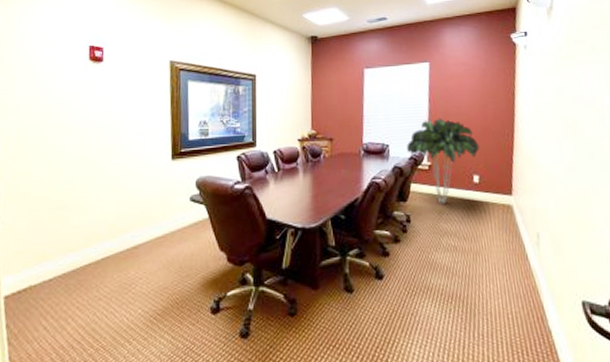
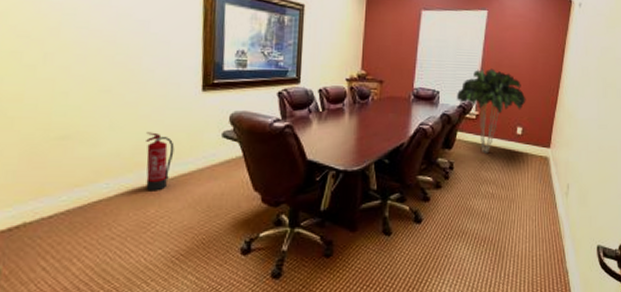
fire extinguisher: none [126,199,150,254] -> present [146,132,175,191]

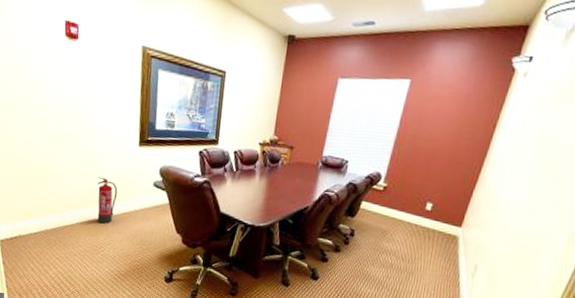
indoor plant: present [457,68,526,154] -> none [366,140,442,225]

